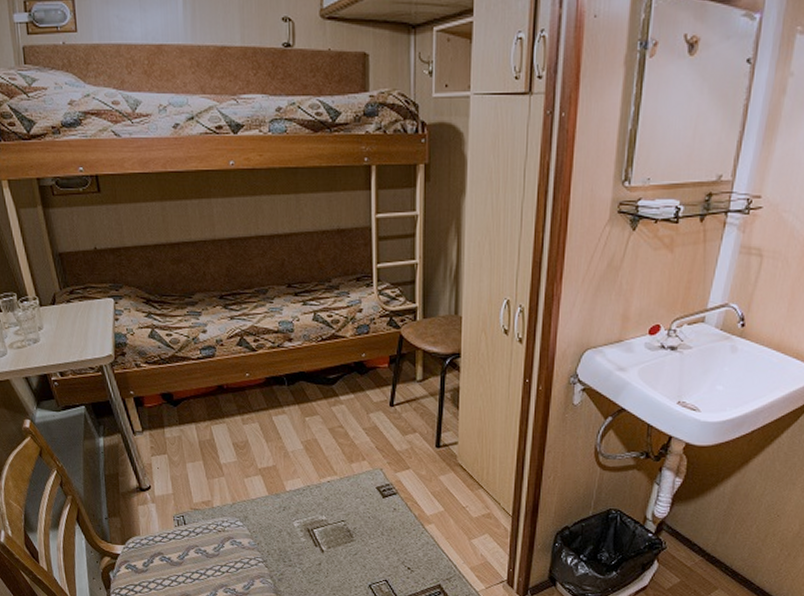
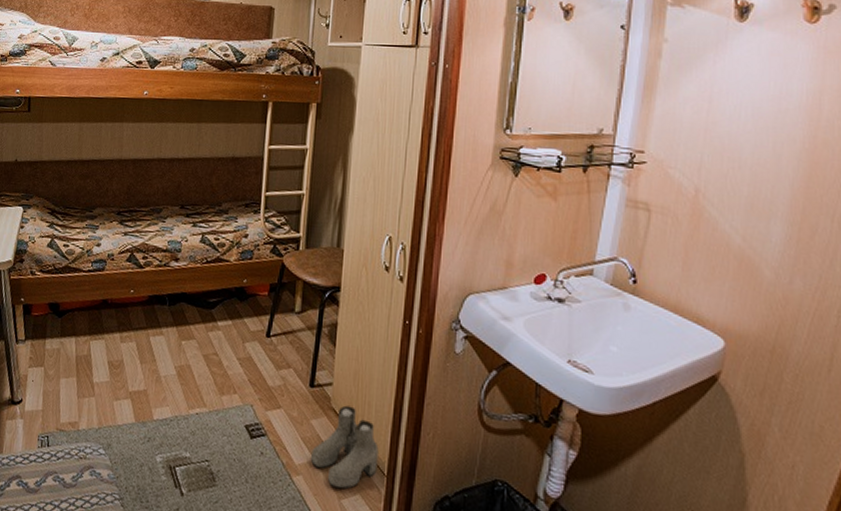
boots: none [440,460,504,531] -> present [310,405,379,489]

